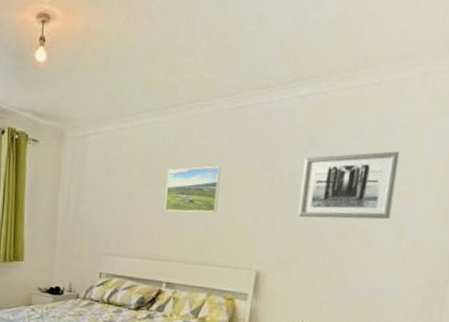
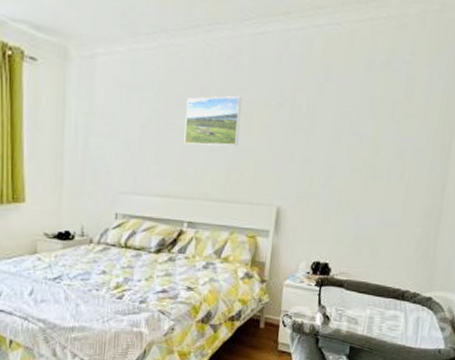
wall art: present [298,151,400,220] -> none [315,86,404,154]

